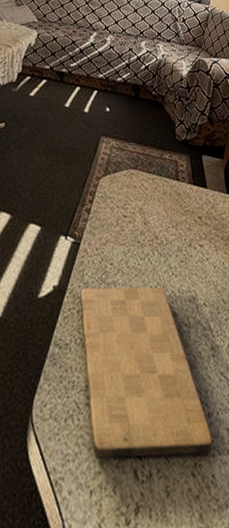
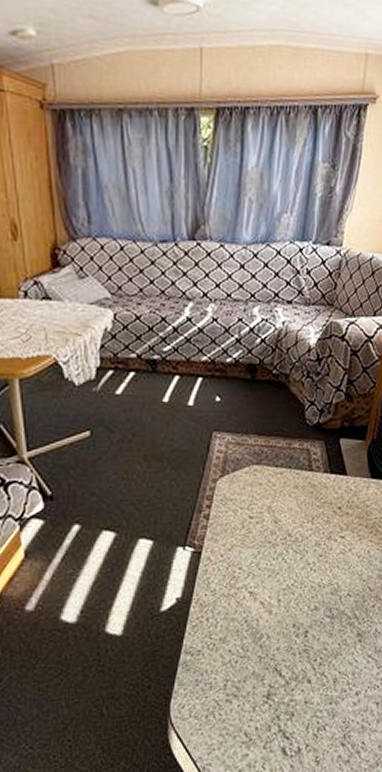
cutting board: present [79,287,213,458] -> none [208,584,362,744]

